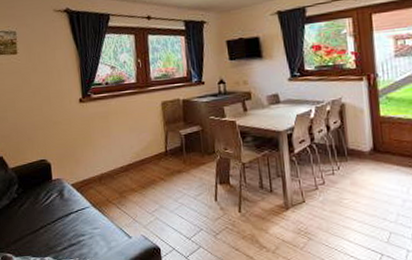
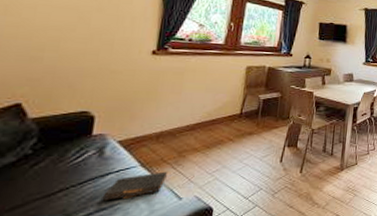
book: none [70,211,116,237] -> present [102,171,168,201]

